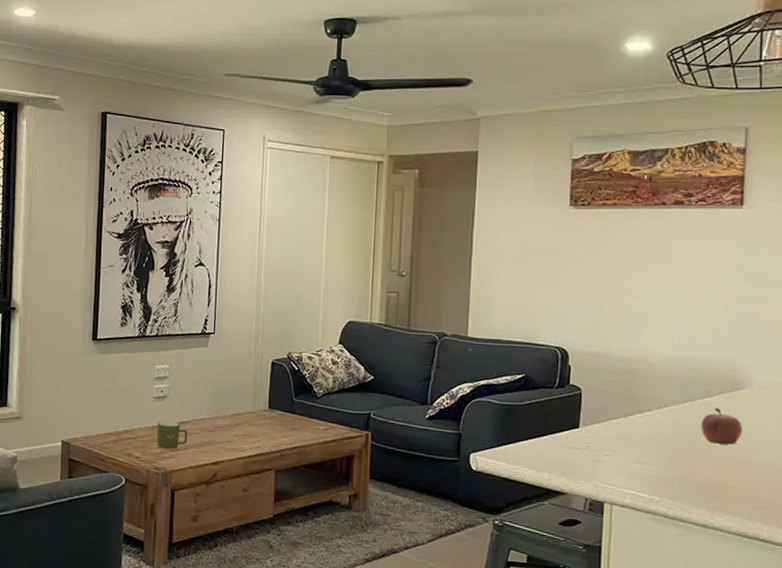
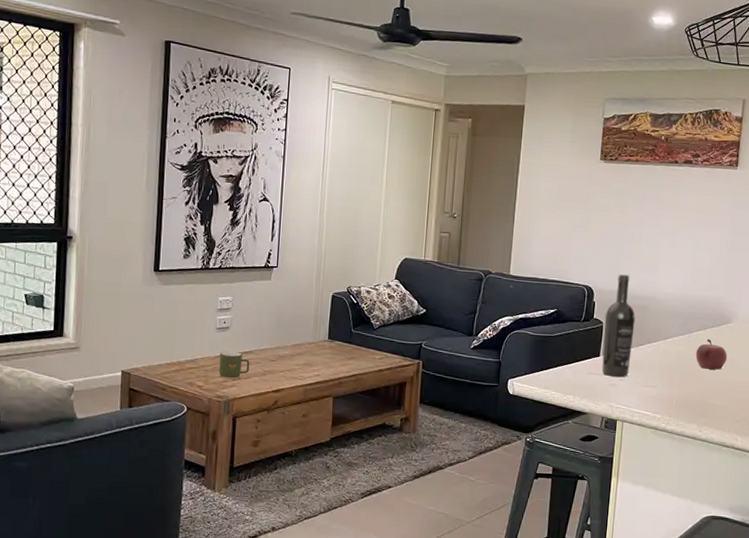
wine bottle: none [582,334,622,452] -> present [601,274,636,377]

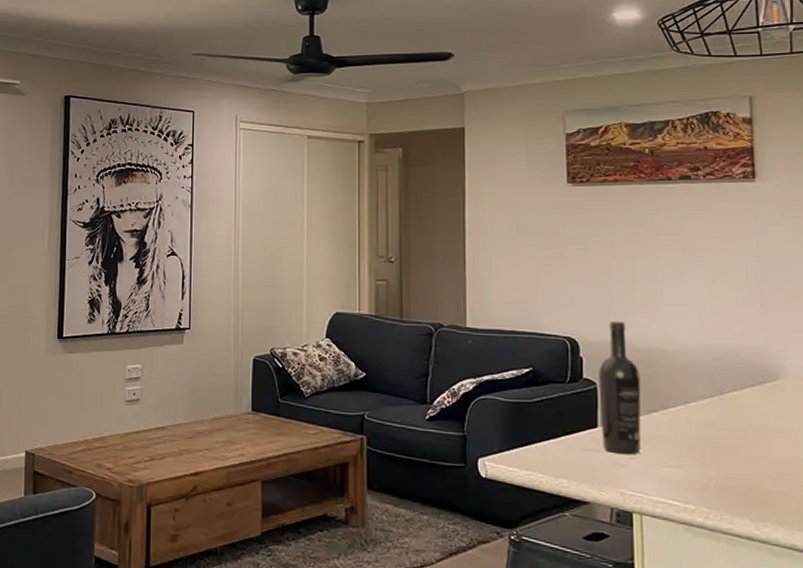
mug: present [219,351,250,380] -> none [129,427,164,461]
fruit: present [695,339,728,370] -> none [733,402,782,444]

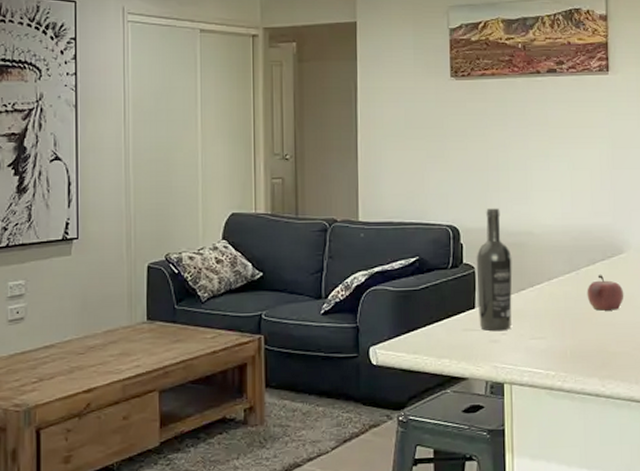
fruit: none [733,402,782,444] -> present [587,275,624,311]

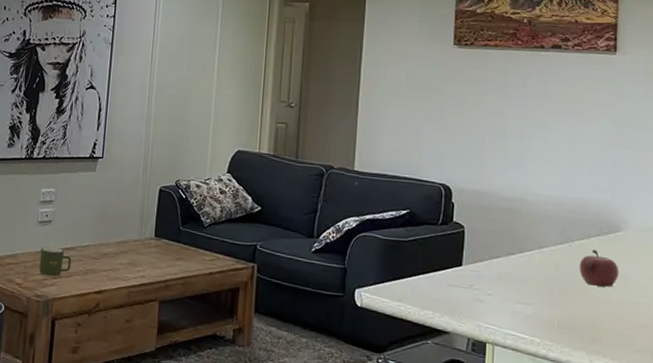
mug: none [14,347,53,383] -> present [39,246,72,278]
wine bottle: present [476,208,512,331] -> none [465,172,503,291]

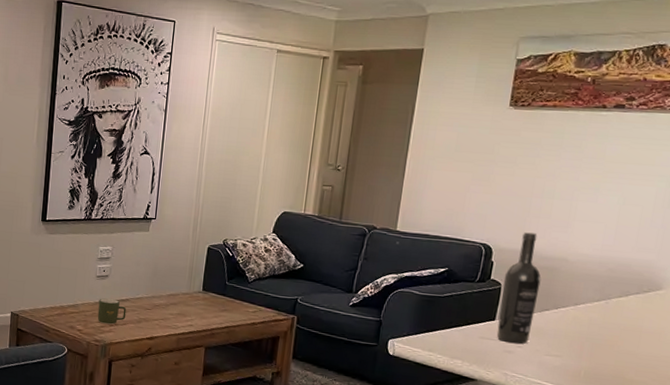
wine bottle: none [465,172,503,291] -> present [496,232,541,344]
fruit: present [579,250,619,287] -> none [612,307,654,342]

